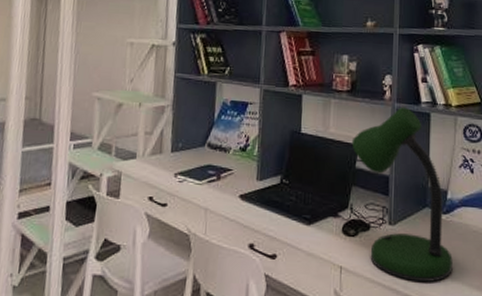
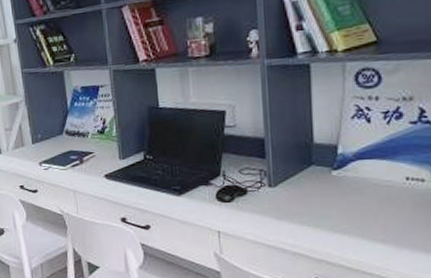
desk lamp: present [351,106,453,282] -> none [216,62,349,239]

